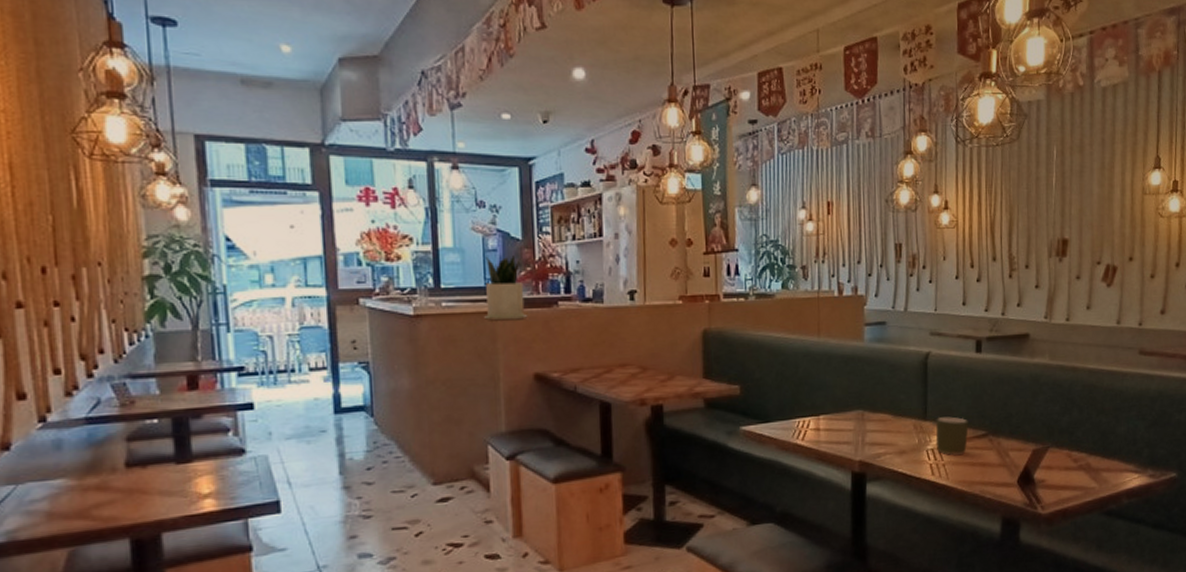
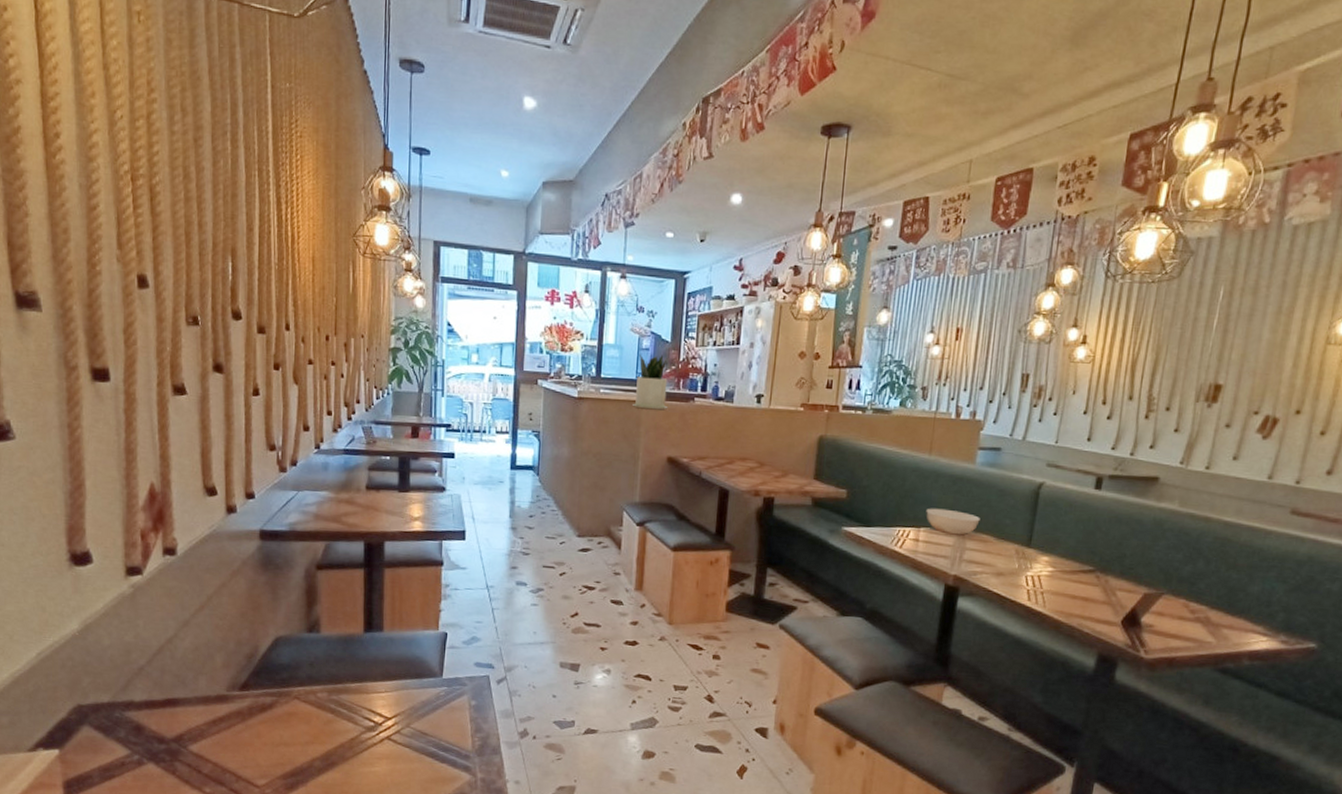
bowl: none [823,392,876,419] -> present [926,508,980,536]
mug: present [935,416,969,455] -> none [1036,546,1076,586]

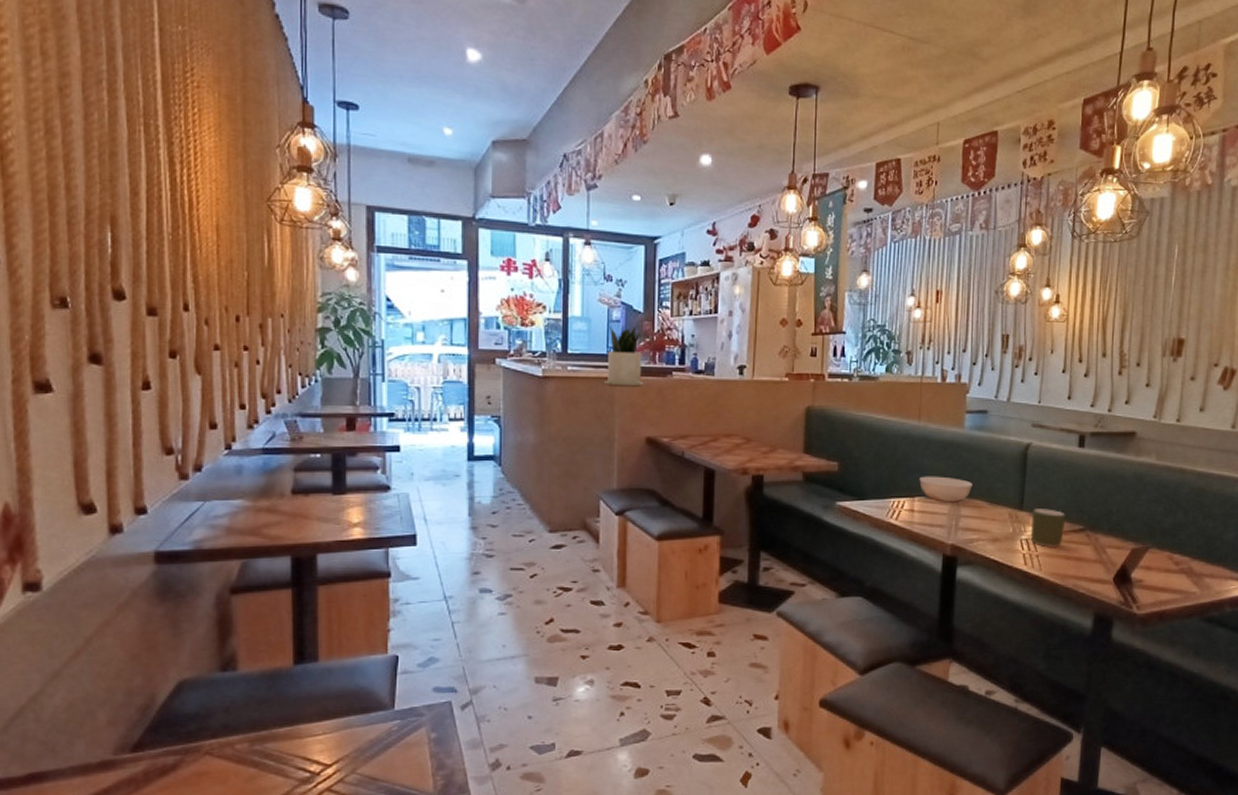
mug: none [1036,546,1076,586] -> present [1030,508,1066,547]

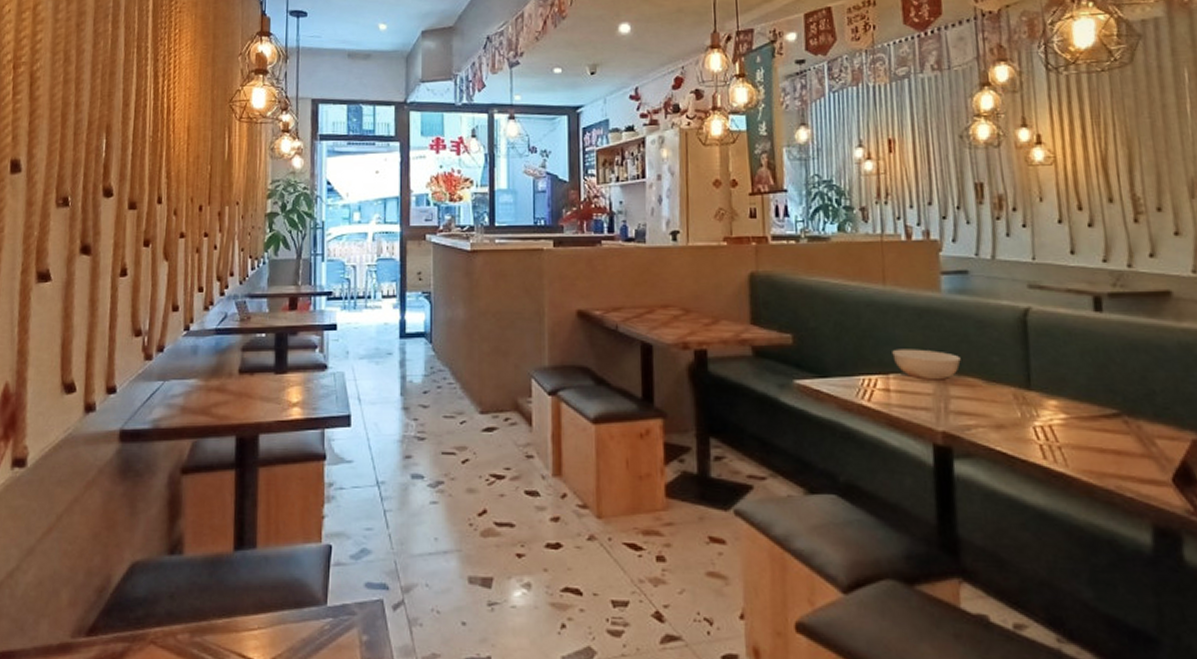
planter: present [603,326,644,388] -> none [531,196,573,259]
mug: present [1030,508,1066,547] -> none [1044,388,1092,436]

